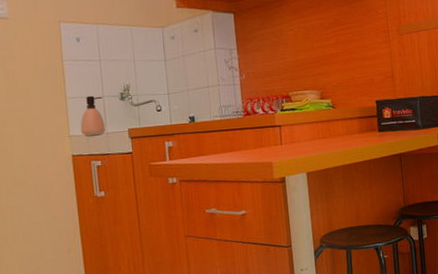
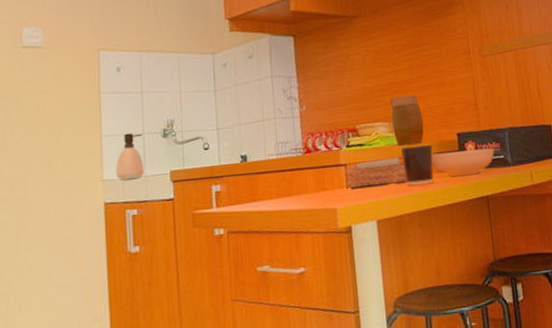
napkin holder: none [280,119,333,146] -> present [346,156,407,189]
jar: none [319,68,348,112] -> present [390,95,424,147]
mug: none [327,109,355,145] -> present [400,144,434,186]
bowl: none [353,113,408,138] -> present [431,148,495,177]

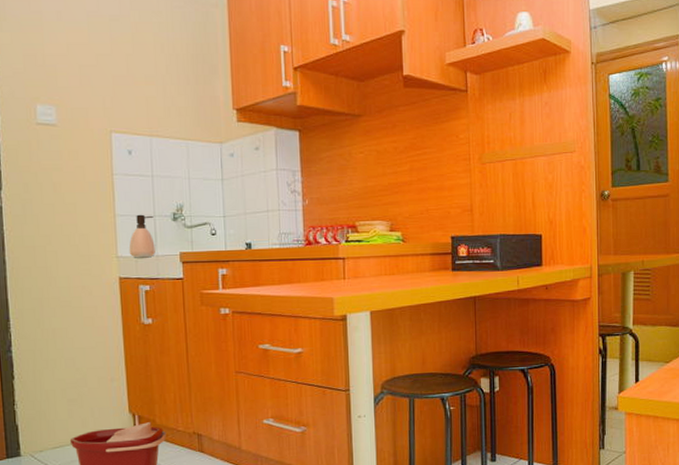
napkin holder: present [346,156,407,189] -> none [343,254,401,281]
jar: present [390,95,424,147] -> none [389,197,420,245]
mug: present [400,144,434,186] -> none [396,244,427,282]
bowl: present [431,148,495,177] -> none [425,252,486,277]

